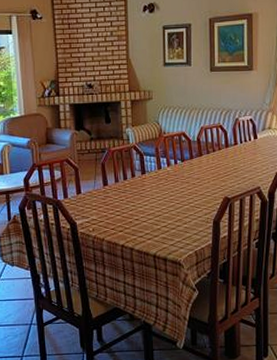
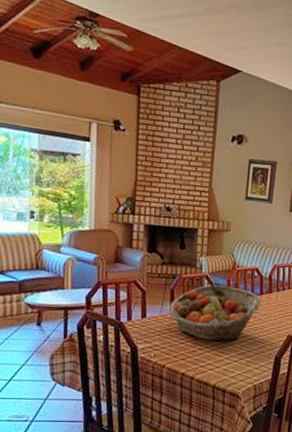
fruit basket: none [102,154,191,210] -> present [169,285,261,341]

